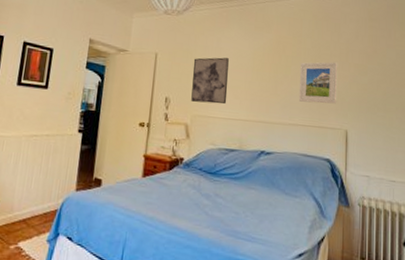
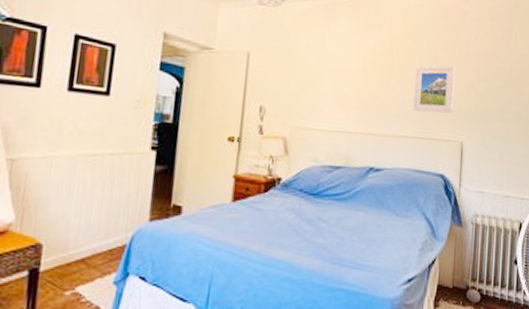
wall art: present [191,57,229,104] -> none [290,58,335,114]

